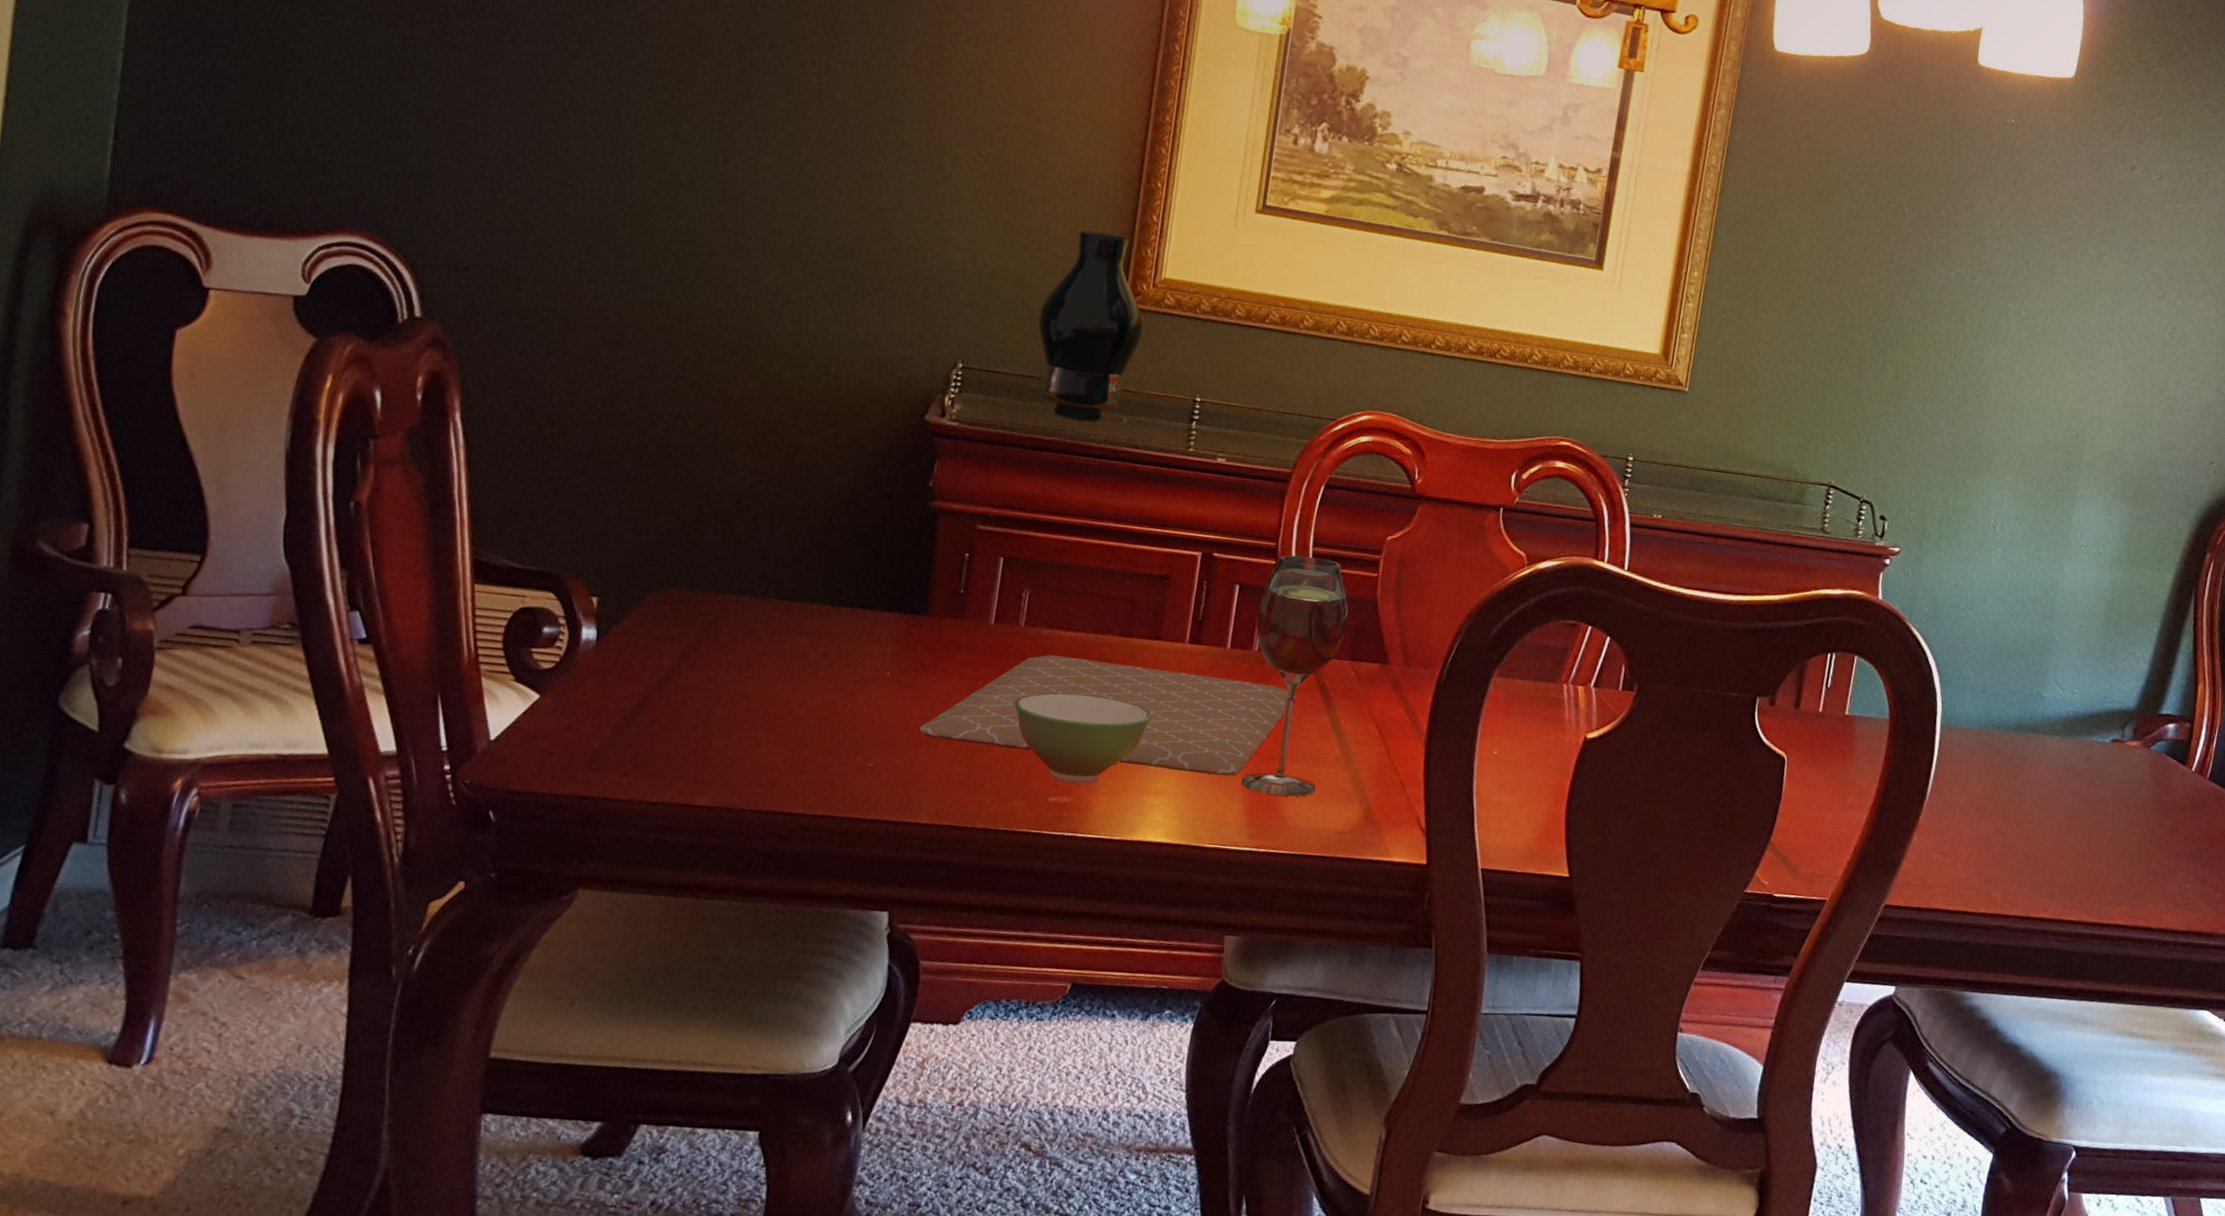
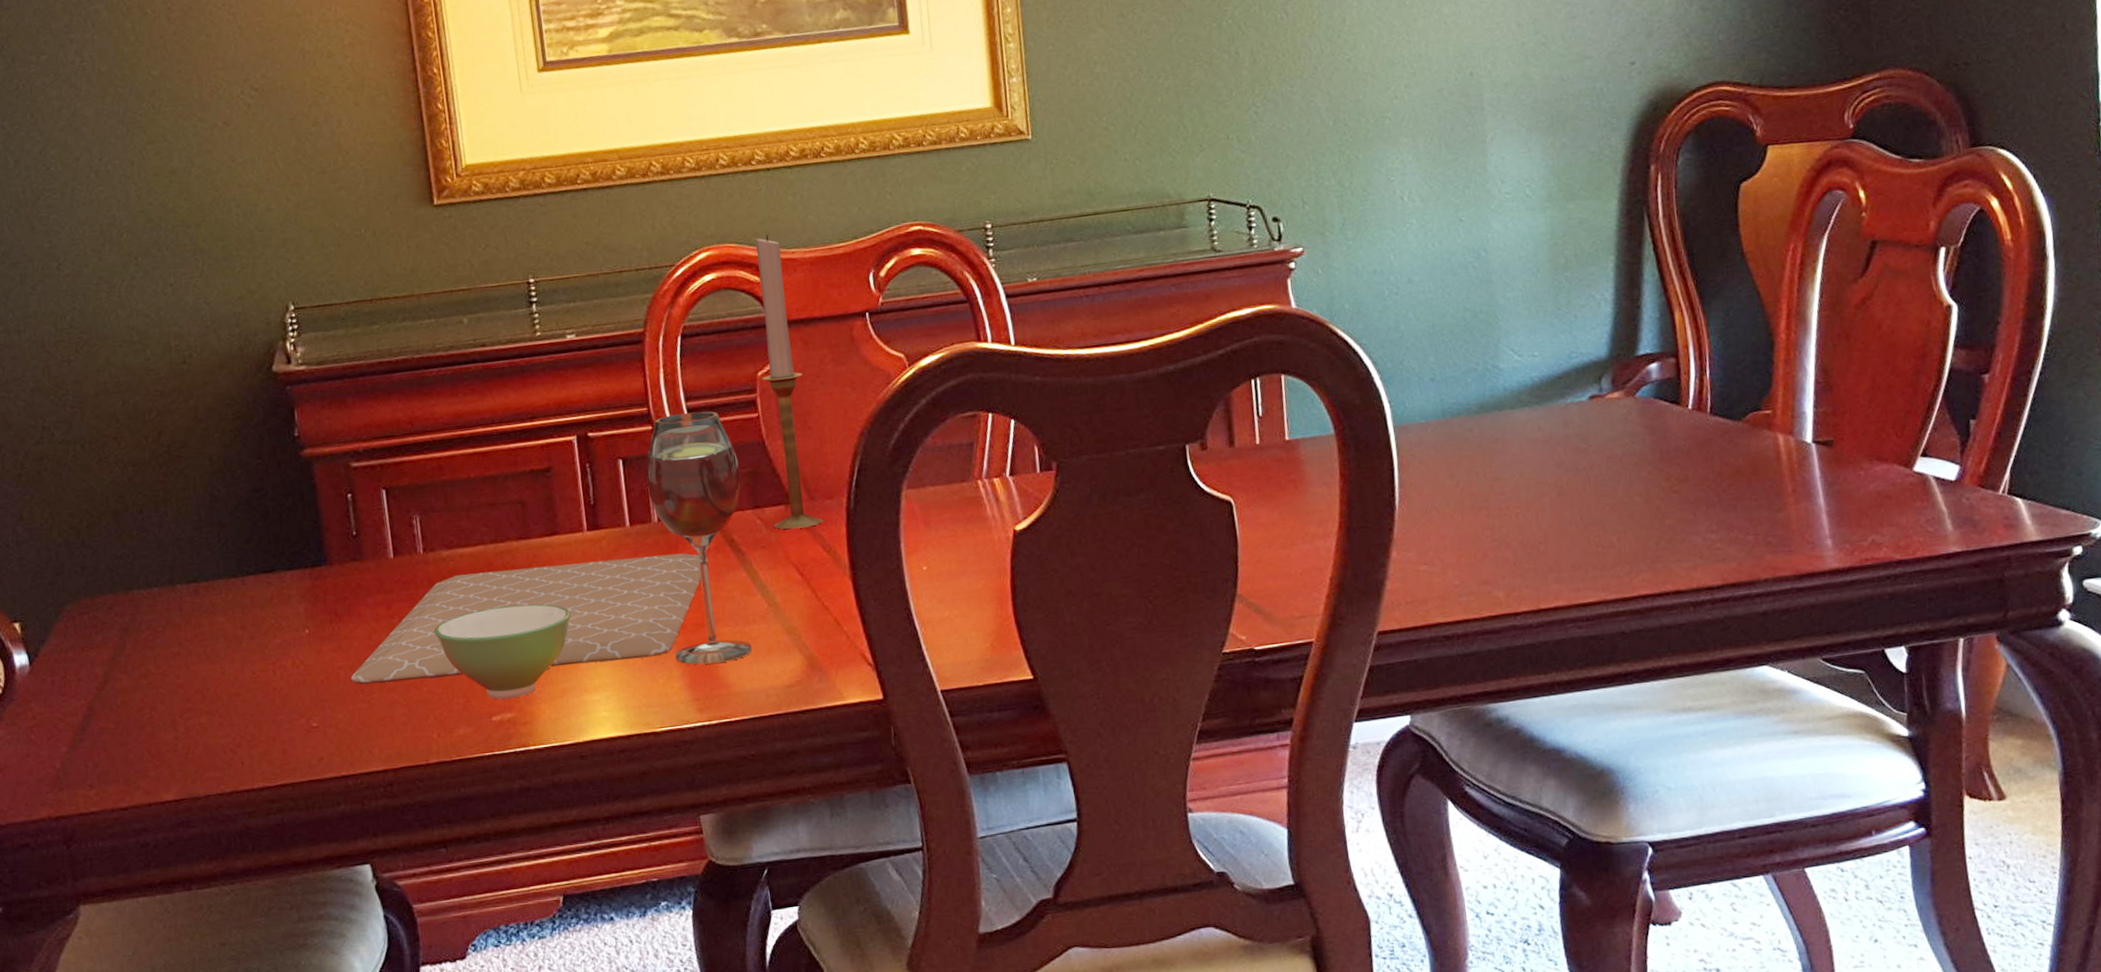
vase: present [1038,230,1143,421] -> none [353,133,459,334]
candlestick: none [1365,414,1438,690] -> present [755,234,823,530]

